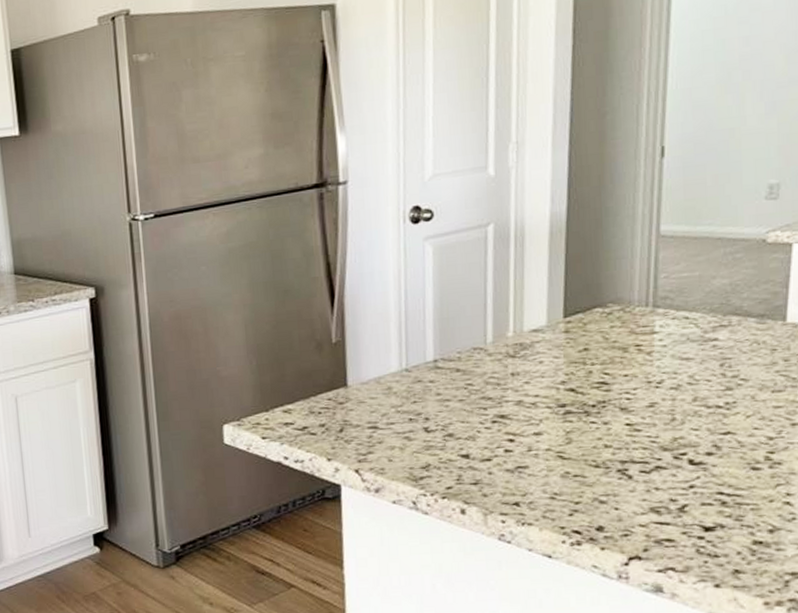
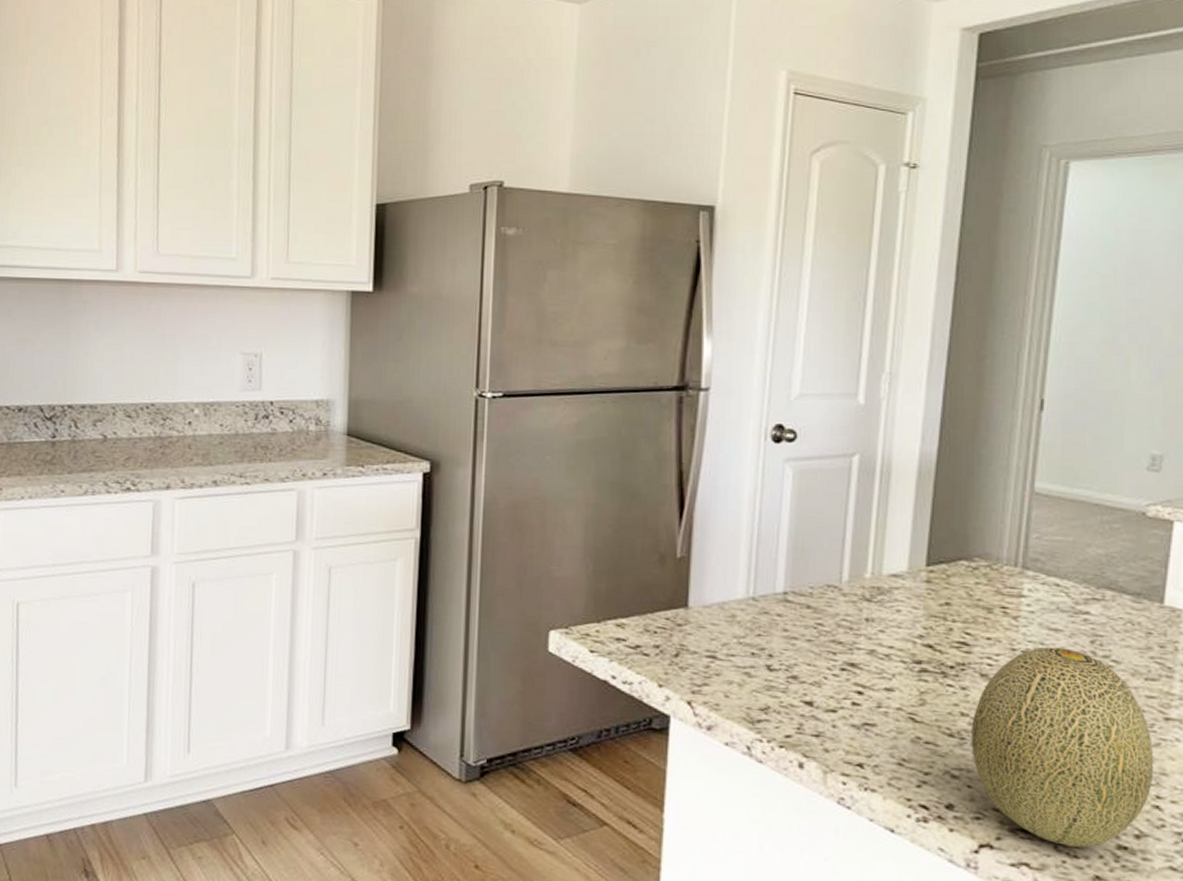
fruit: none [615,374,784,548] -> present [971,647,1154,848]

